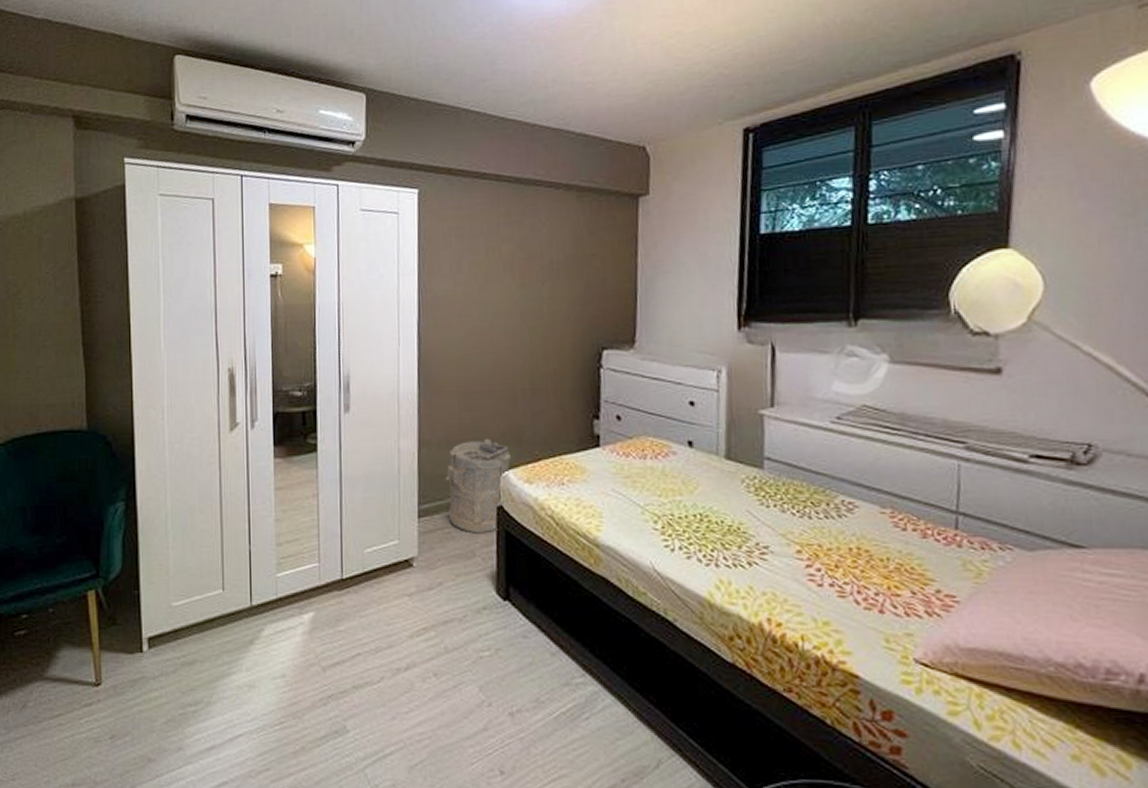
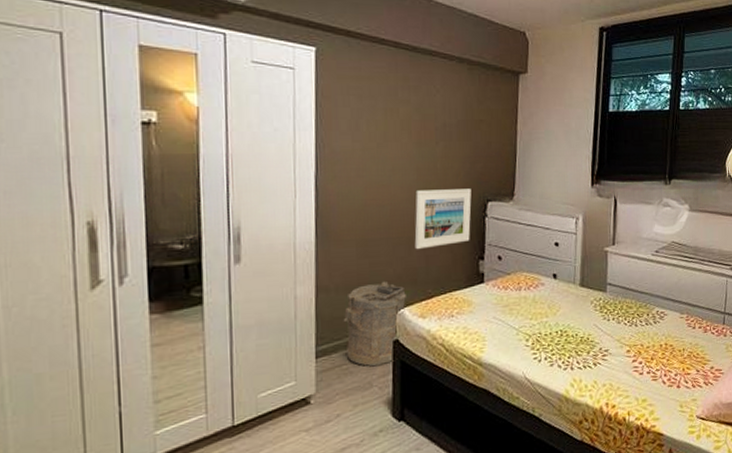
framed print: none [519,334,584,405] -> present [414,189,472,250]

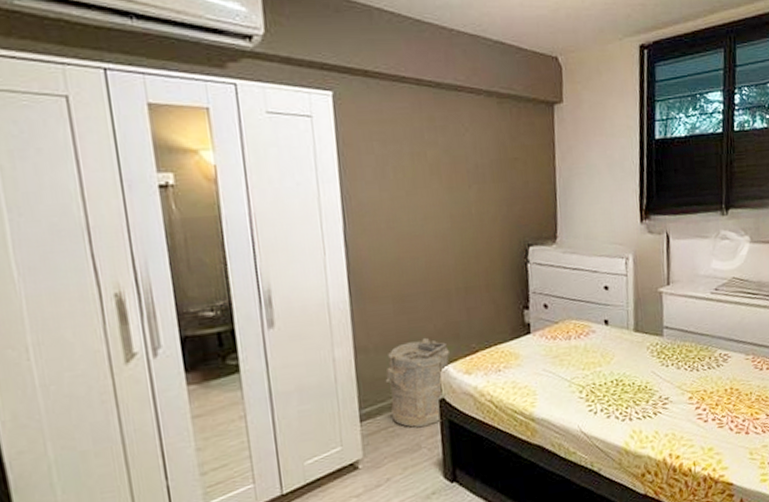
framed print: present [414,189,472,250] -> none [451,233,513,303]

